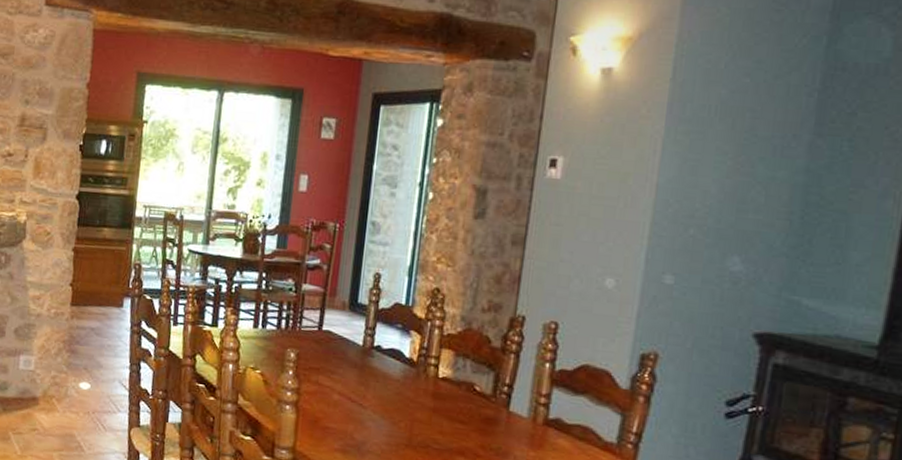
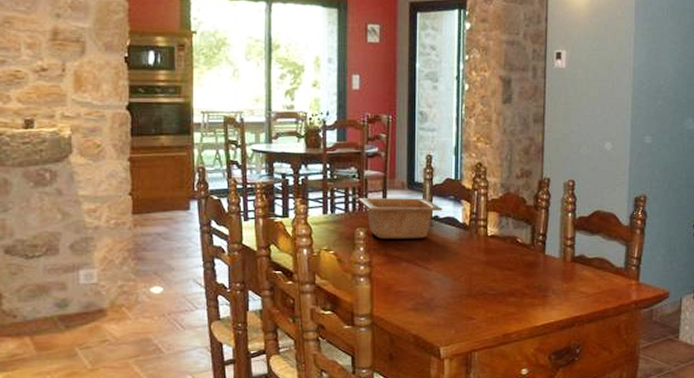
serving bowl: none [293,315,387,371] -> present [358,198,442,240]

